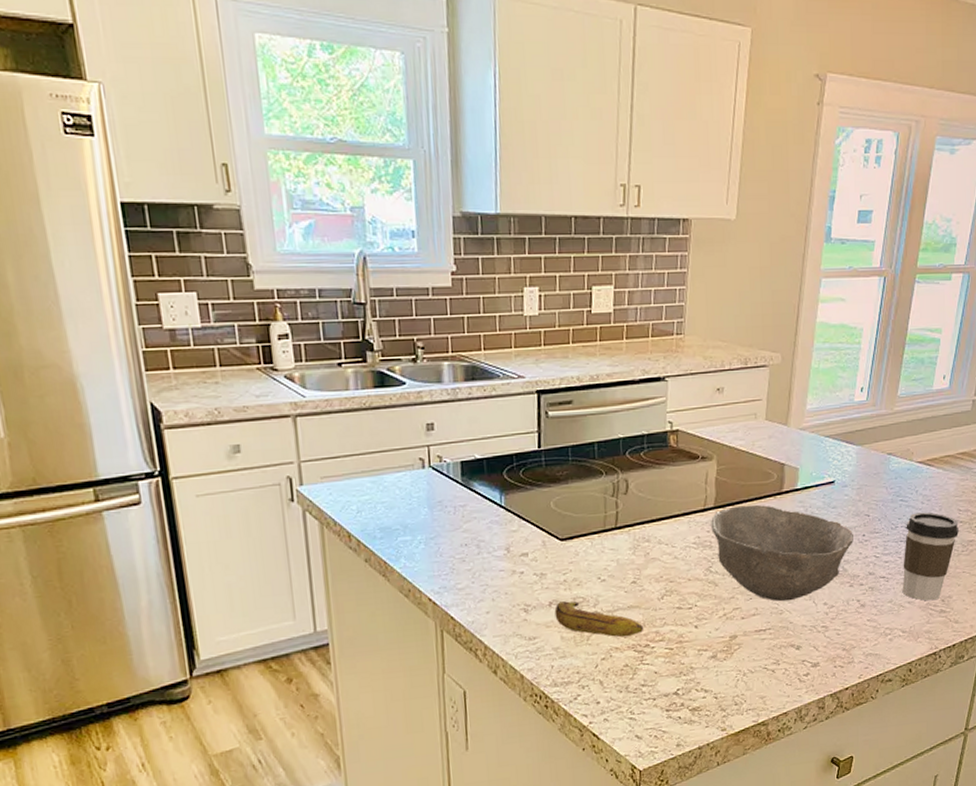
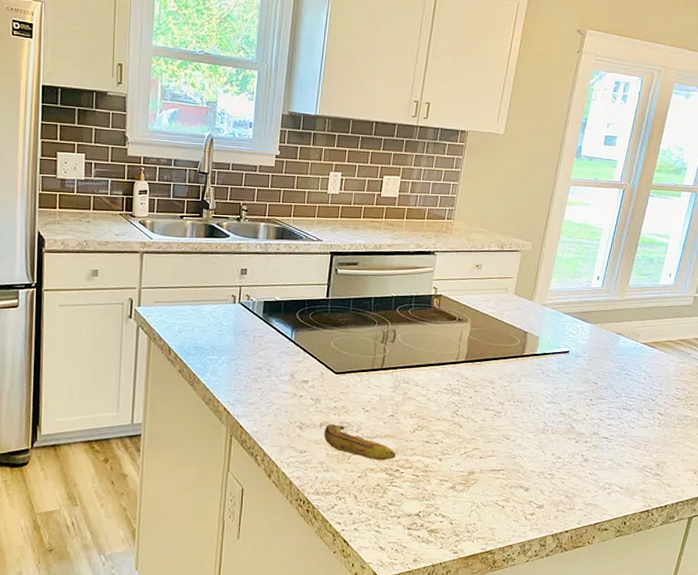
bowl: present [711,504,853,602] -> none [461,362,582,448]
coffee cup: present [902,512,959,601] -> none [622,386,676,464]

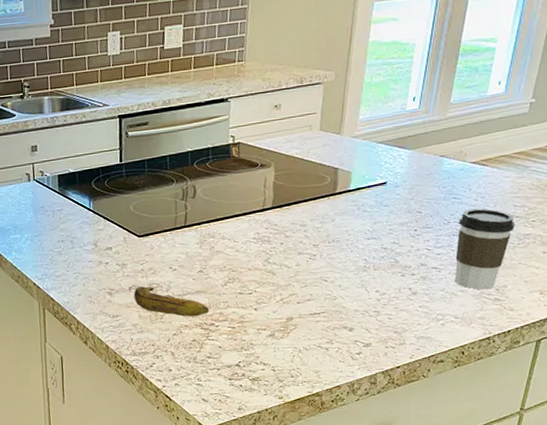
coffee cup: none [622,386,676,464] -> present [454,208,514,290]

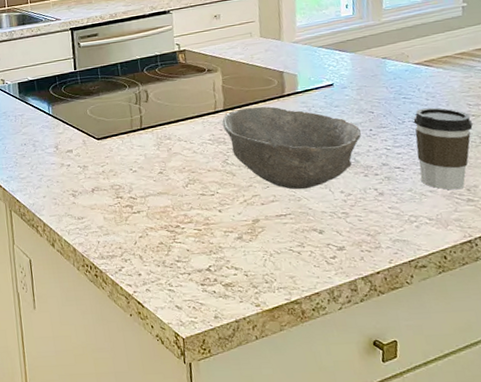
banana: present [133,286,210,317] -> none [97,188,174,219]
bowl: none [269,204,405,289] -> present [222,106,361,190]

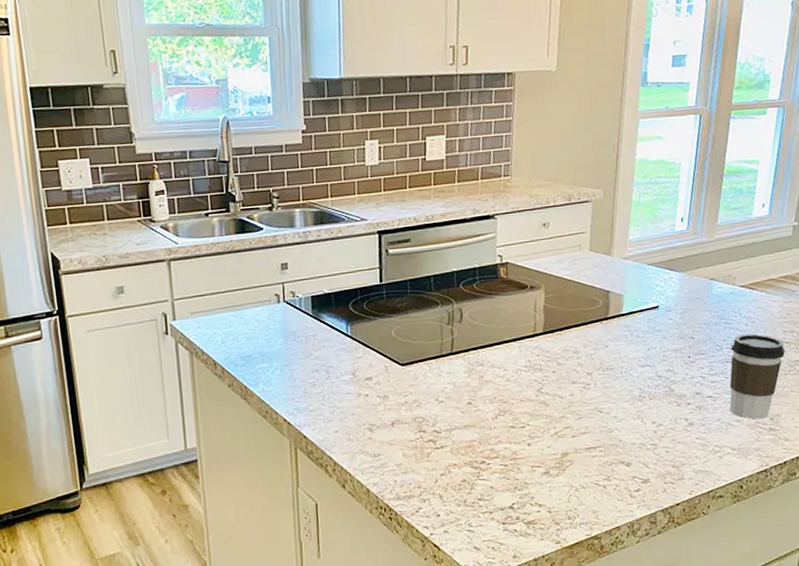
bowl: present [222,106,361,190] -> none [540,329,679,421]

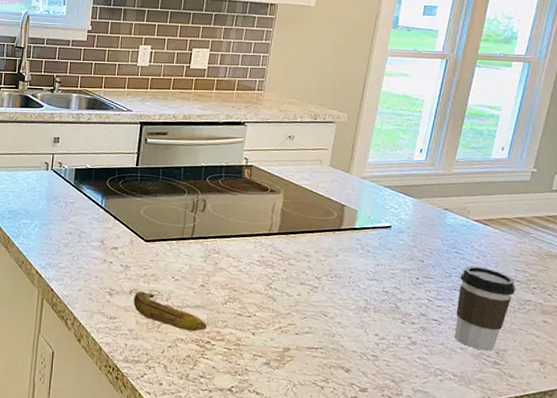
banana: none [397,421,480,455] -> present [133,291,208,332]

